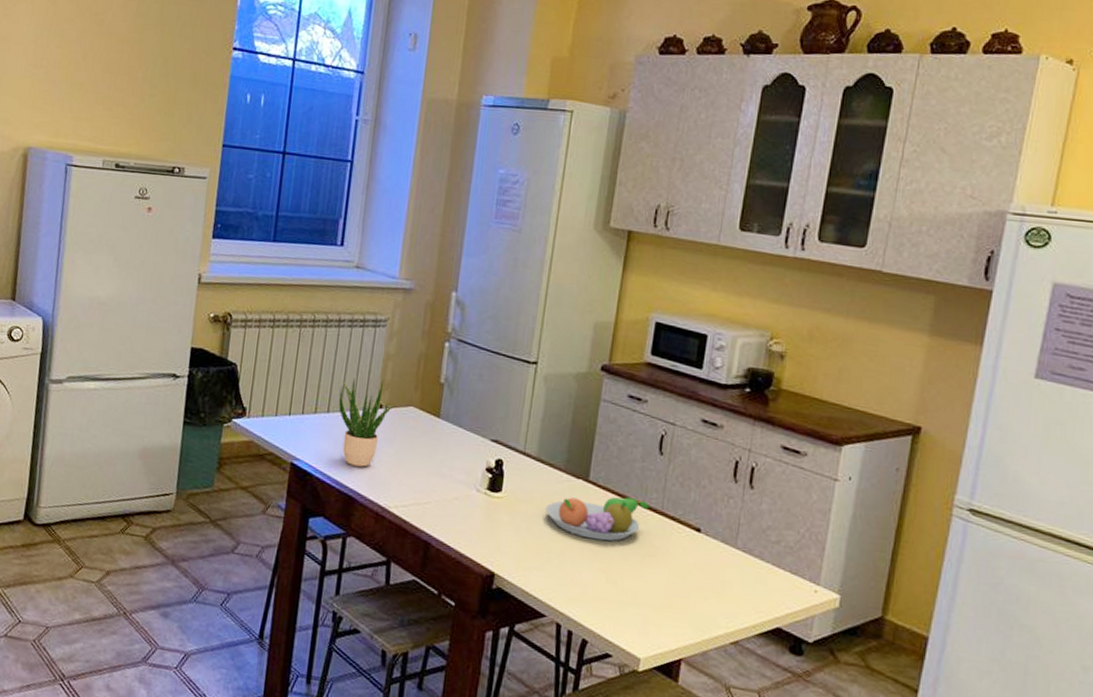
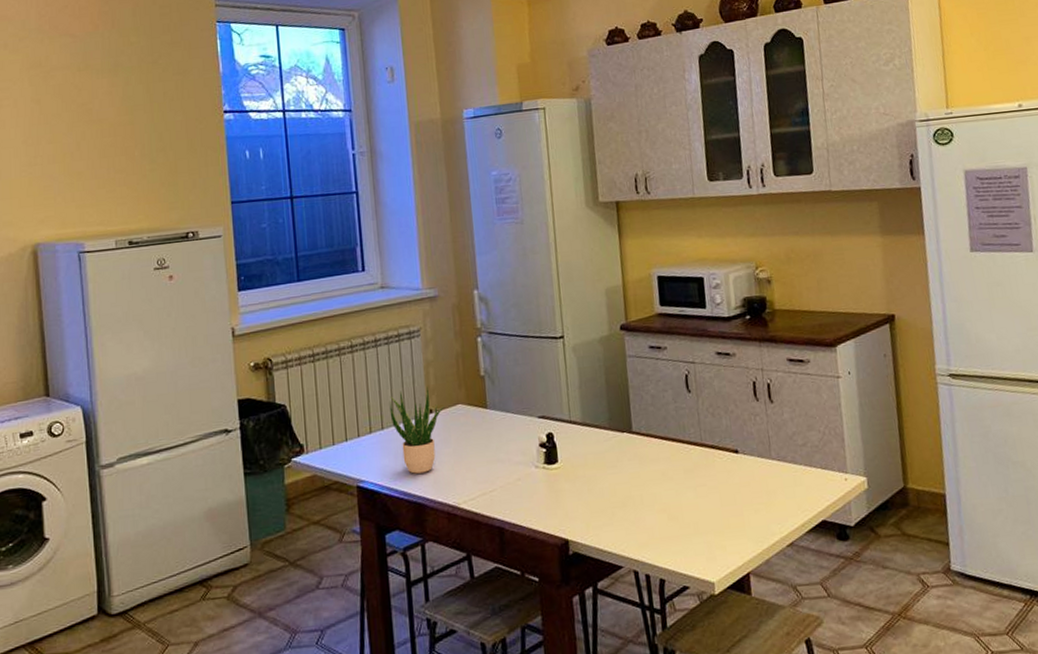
fruit bowl: present [545,497,650,541] -> none [600,437,690,485]

